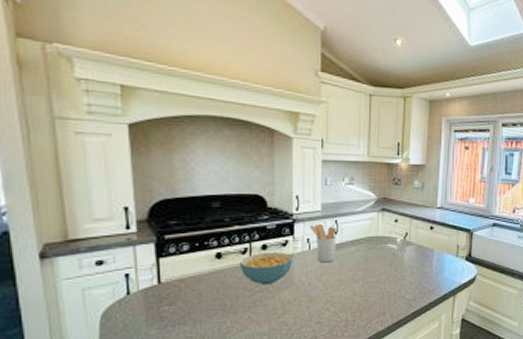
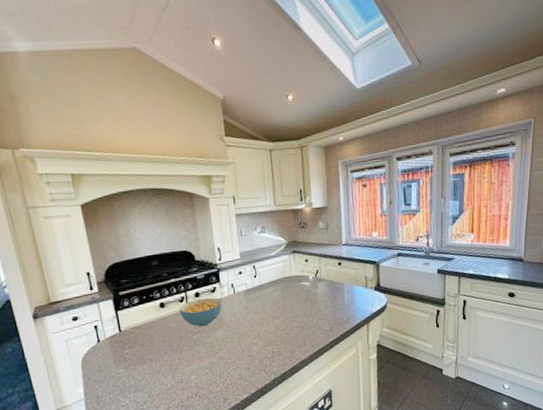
utensil holder: present [309,223,337,263] -> none [232,269,257,304]

